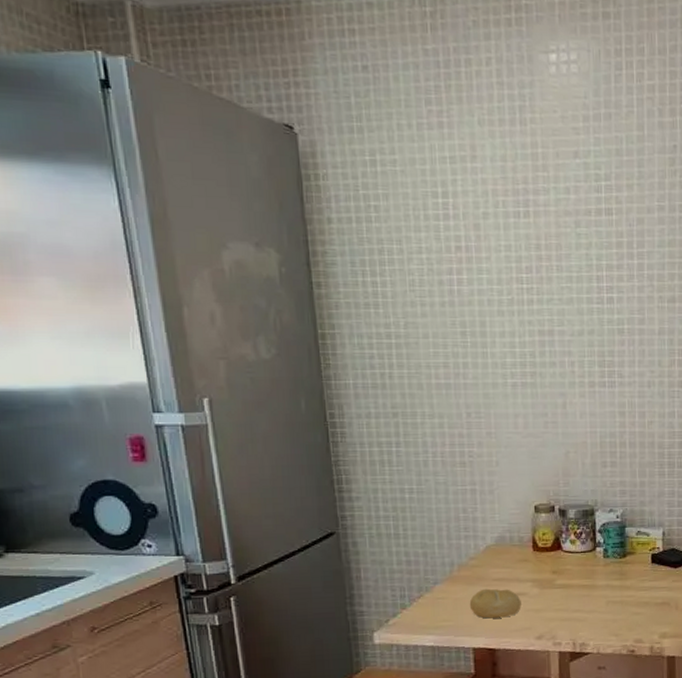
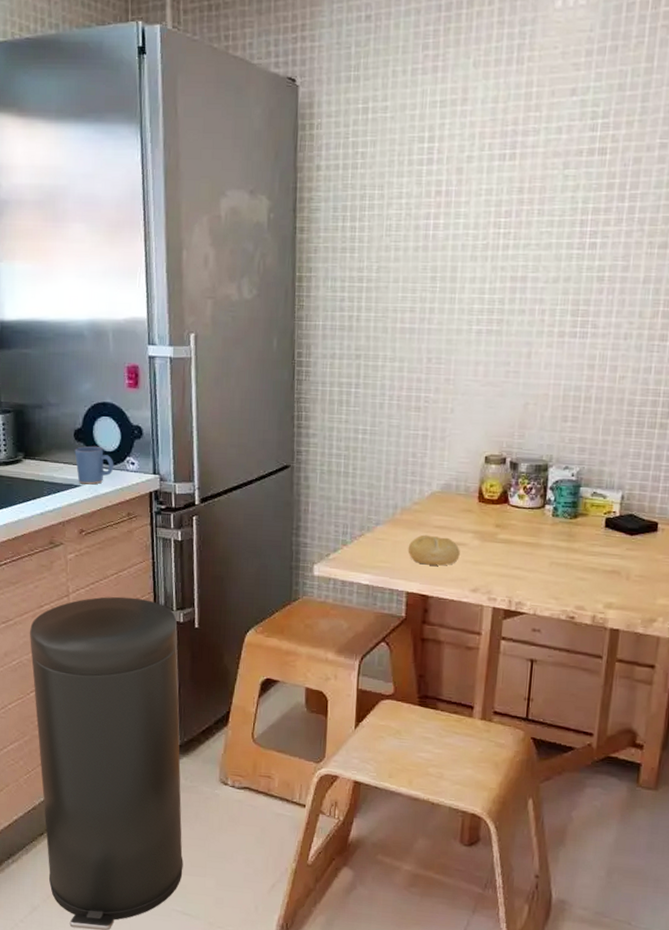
mug: none [72,530,127,575] -> present [74,445,114,485]

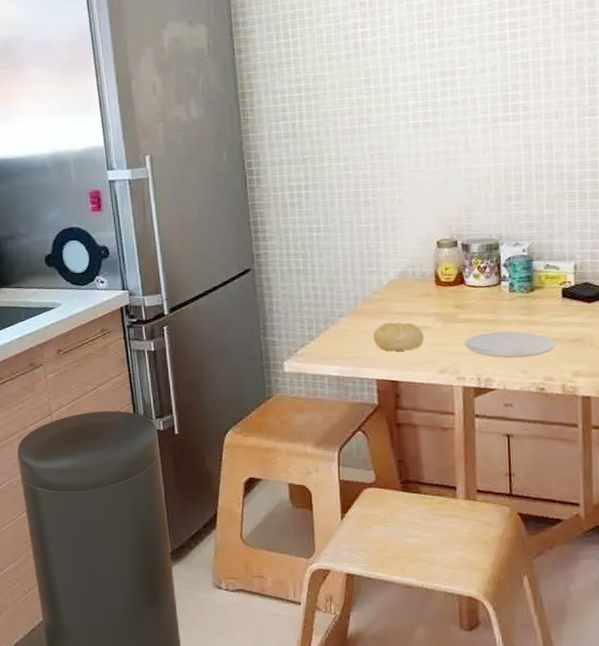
mug: present [74,445,114,485] -> none [46,269,85,306]
plate: none [499,555,592,585] -> present [464,331,556,359]

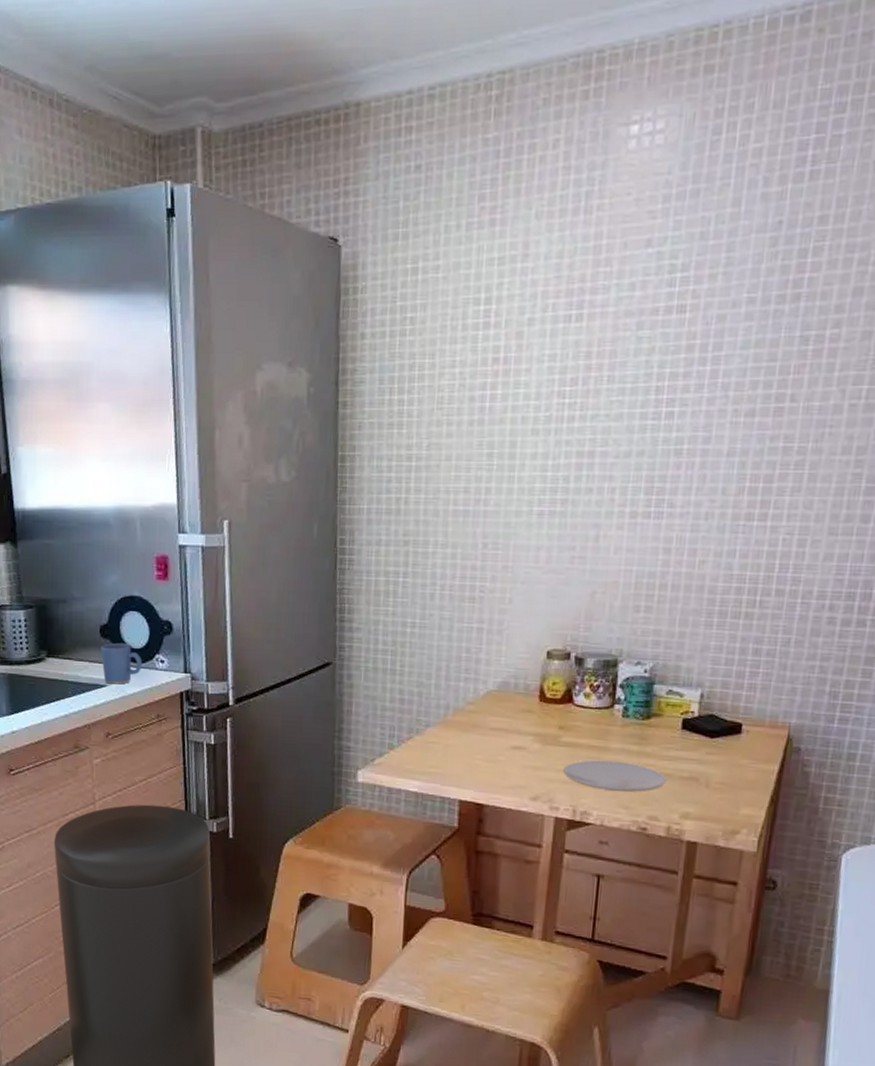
mug: none [46,269,85,306] -> present [100,642,143,685]
bread roll: present [373,322,424,351] -> none [460,737,519,772]

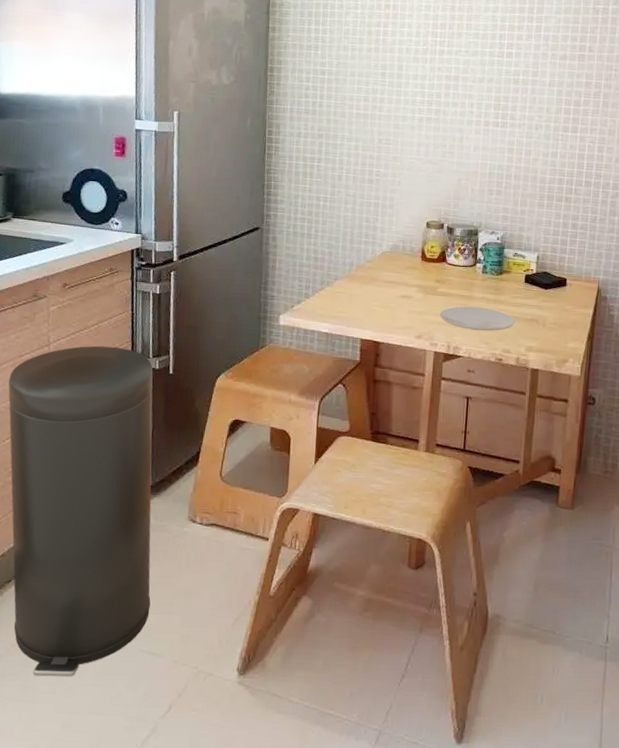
mug: present [100,642,143,685] -> none [62,207,99,242]

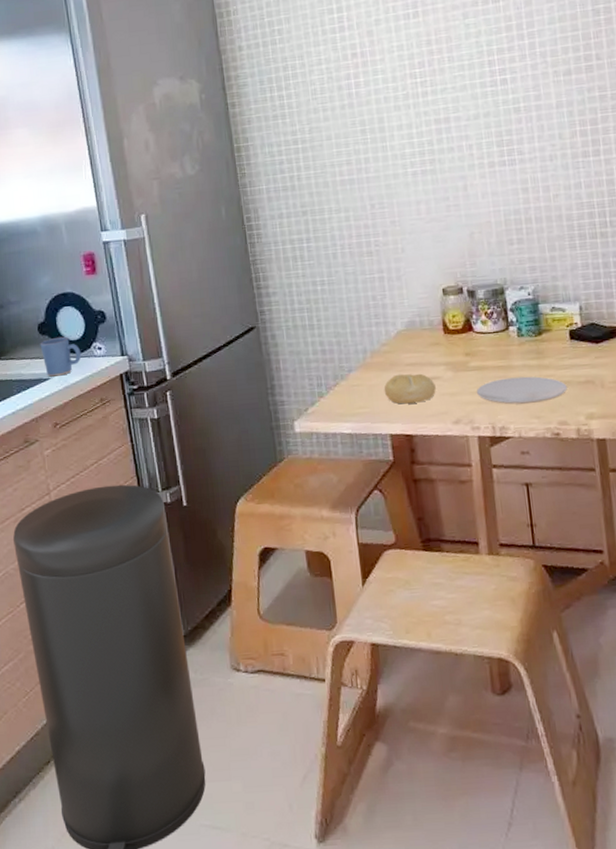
mug: none [62,207,99,242] -> present [40,336,82,377]
bread roll: none [362,288,407,316] -> present [384,373,436,404]

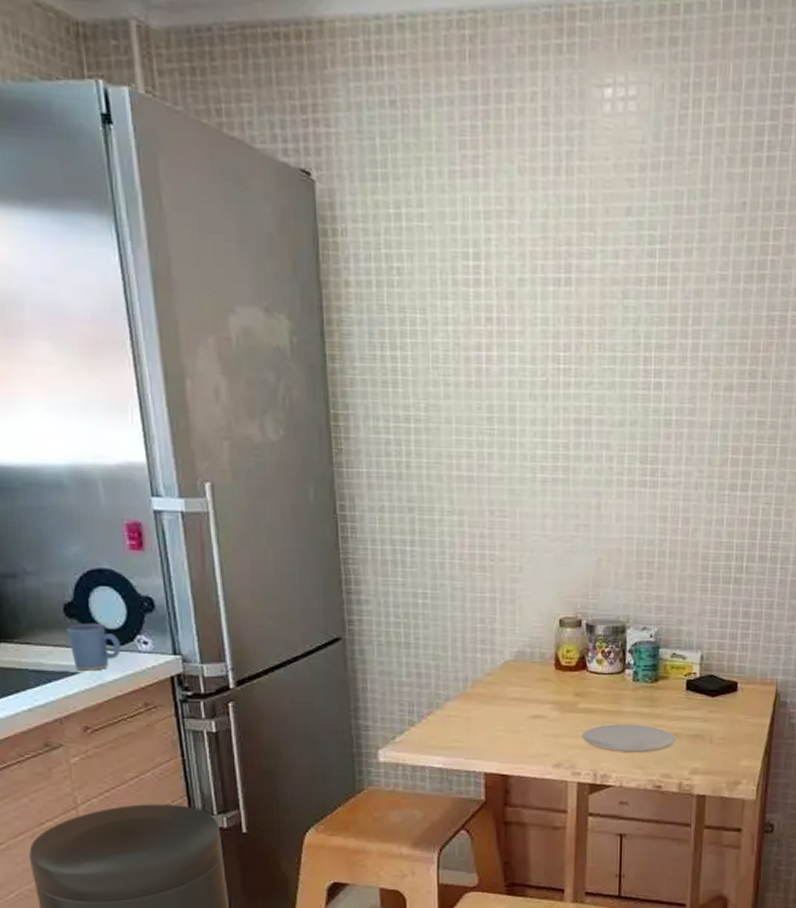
bread roll: present [384,373,436,404] -> none [483,708,539,742]

